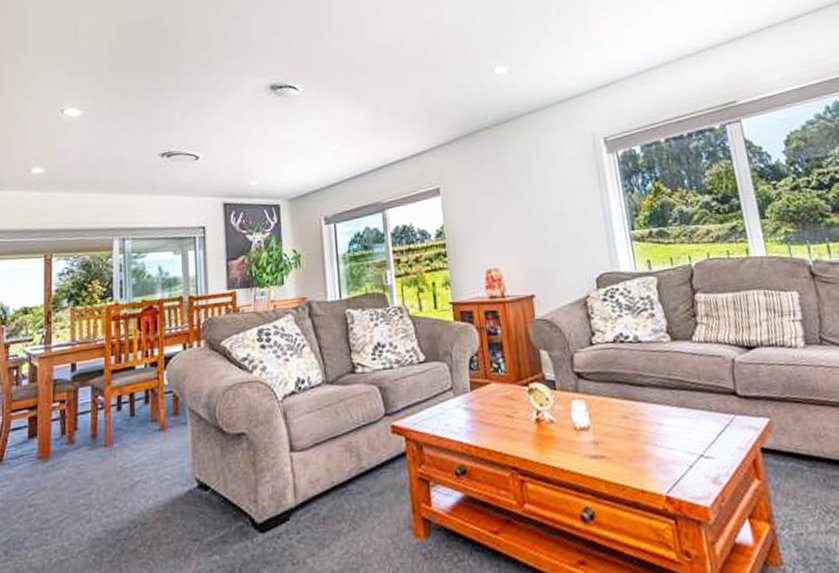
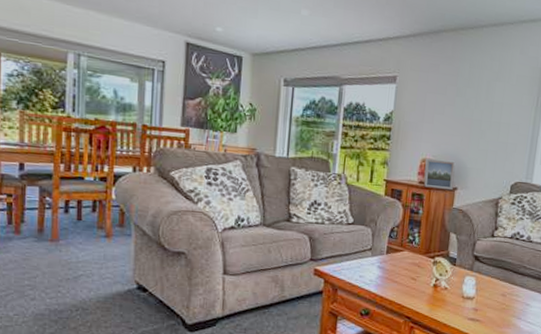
picture frame: none [491,265,531,303] -> present [423,158,456,191]

